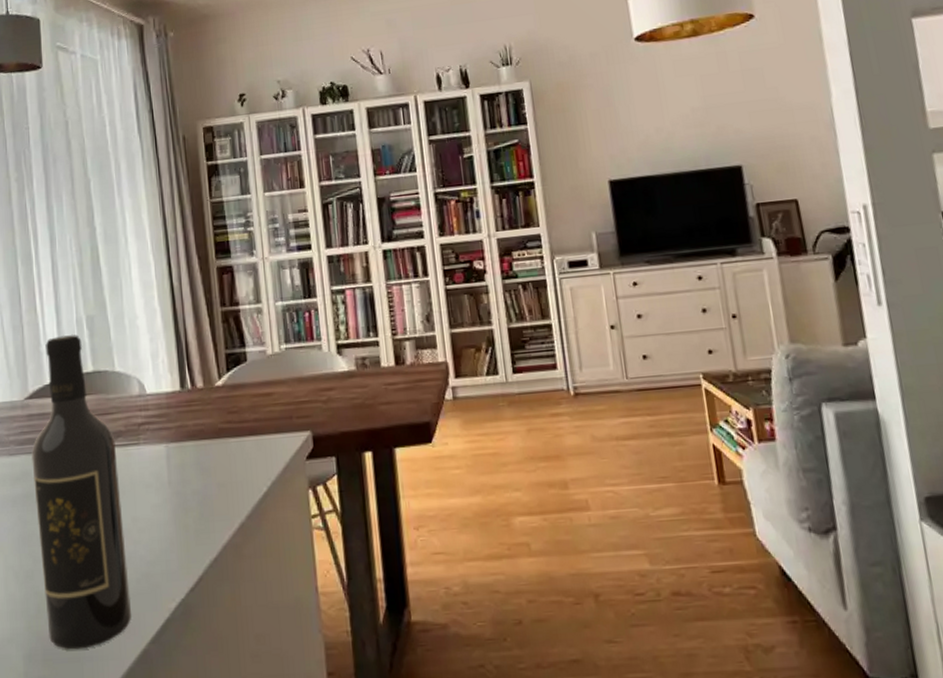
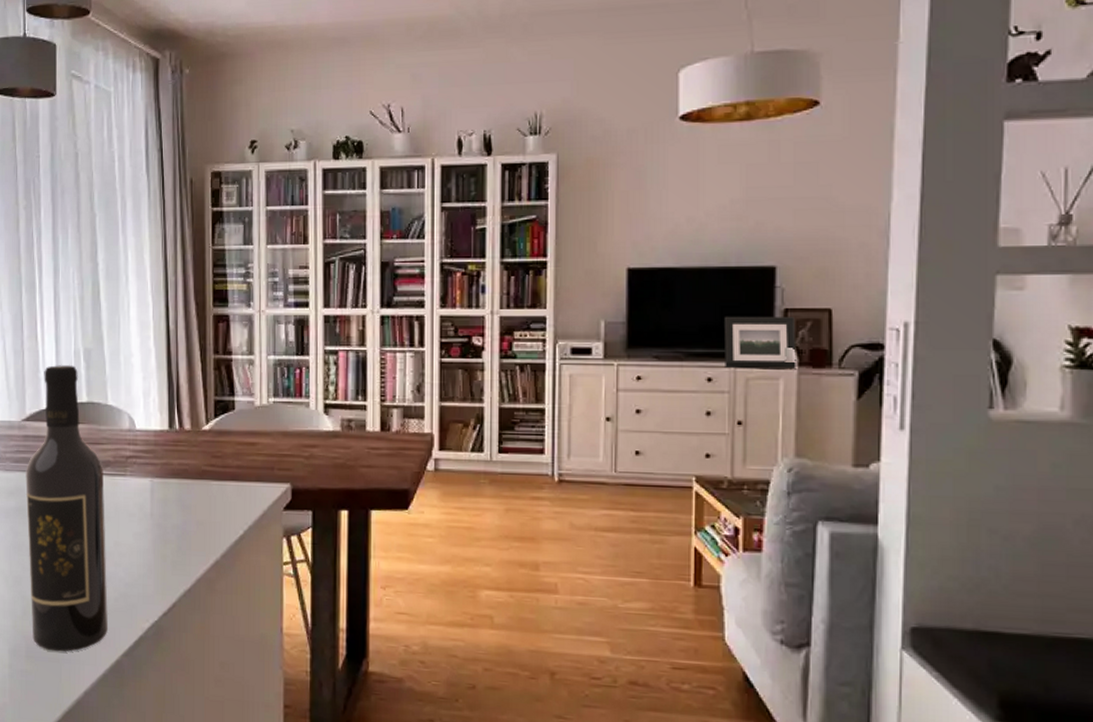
picture frame: none [703,210,776,265] -> present [723,317,796,370]

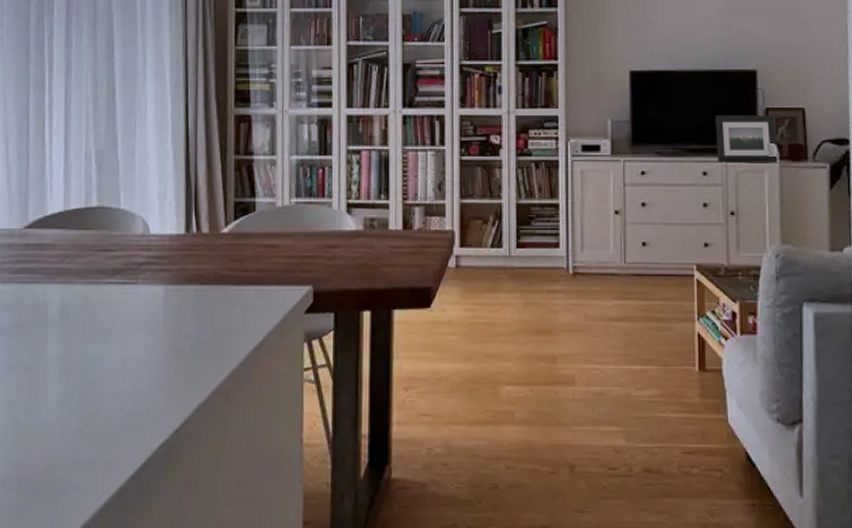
wine bottle: present [25,365,108,652] -> none [24,168,114,482]

